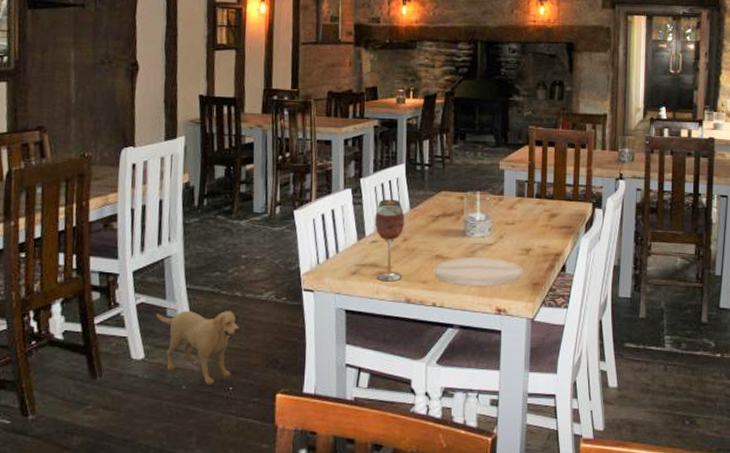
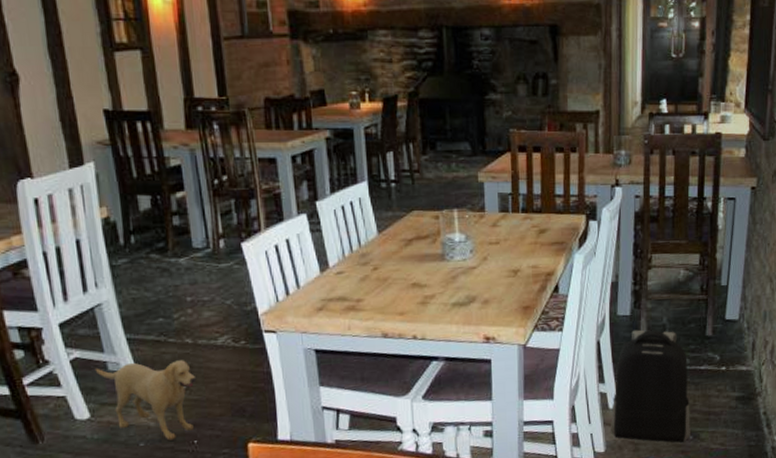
wineglass: present [375,199,405,282] -> none [337,223,376,316]
plate: present [432,258,523,287] -> none [410,282,512,316]
backpack: none [610,312,687,427] -> present [611,329,690,443]

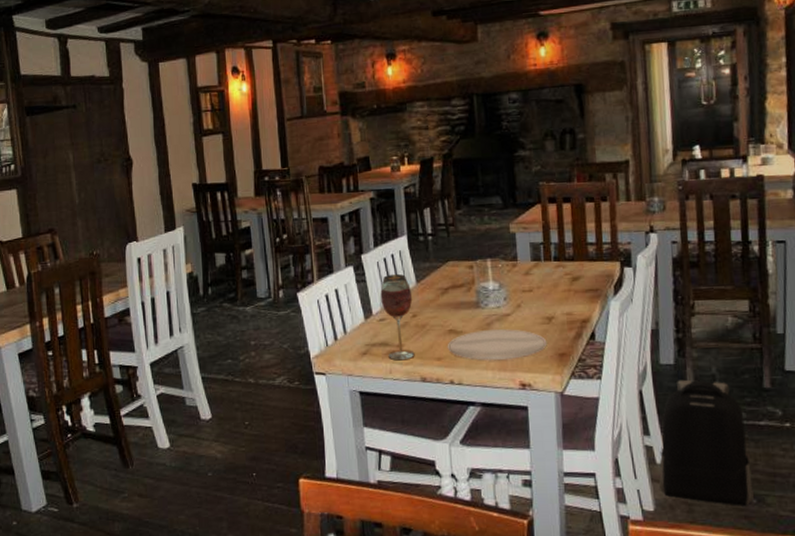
dog: present [94,360,197,441] -> none [175,398,257,472]
wineglass: none [337,223,376,316] -> present [380,273,415,361]
plate: none [410,282,512,316] -> present [447,329,547,362]

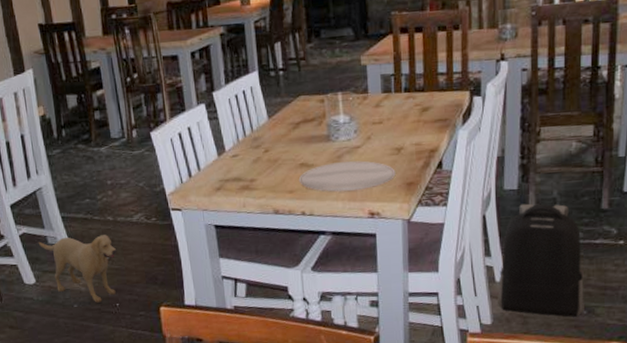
dog: none [175,398,257,472] -> present [38,235,117,303]
wineglass: present [380,273,415,361] -> none [232,110,268,195]

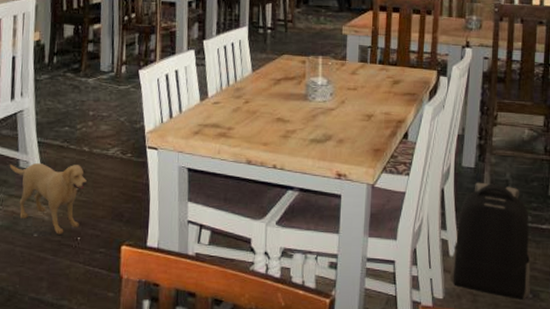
plate: present [298,160,396,193] -> none [273,121,365,151]

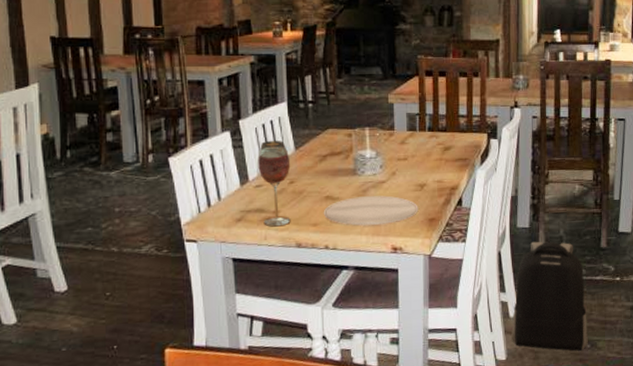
dog: present [9,162,88,235] -> none [24,267,120,346]
wineglass: none [217,61,247,143] -> present [257,140,291,227]
plate: none [273,121,365,151] -> present [323,195,419,227]

